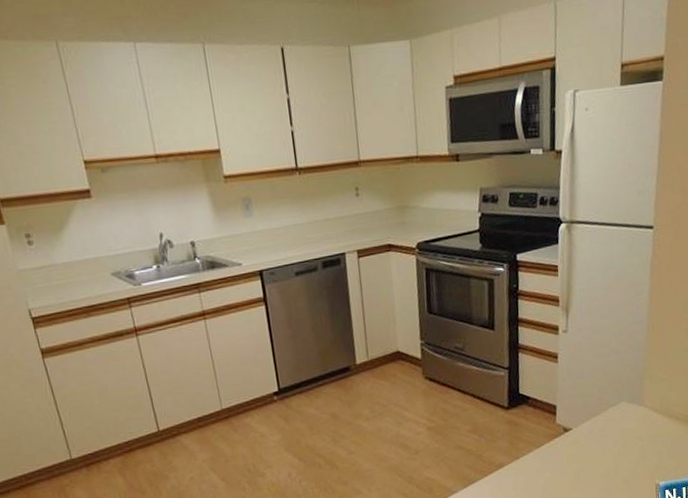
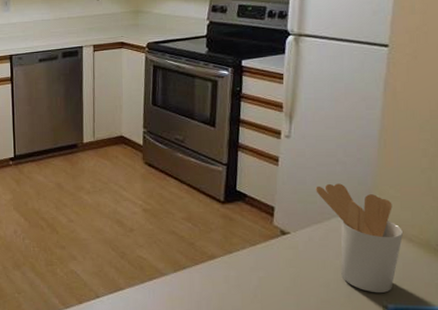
utensil holder: none [593,372,670,474] -> present [316,183,403,294]

